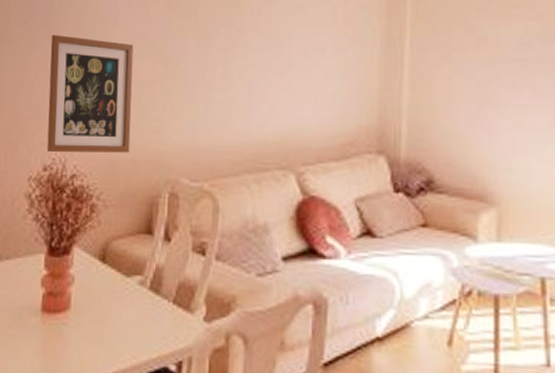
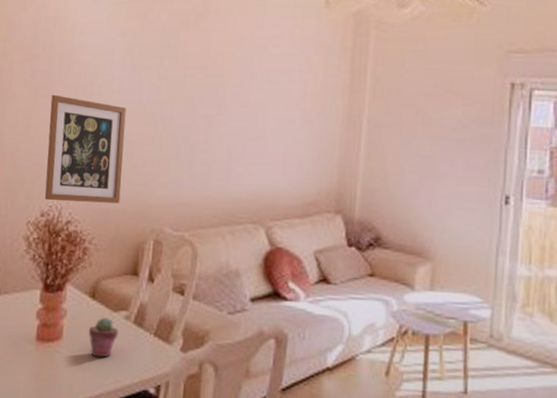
potted succulent: none [99,284,133,330] -> present [88,317,119,358]

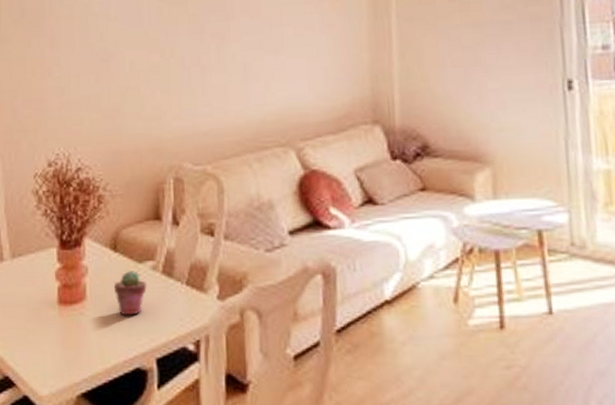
wall art: present [44,94,127,204] -> none [45,31,132,149]

